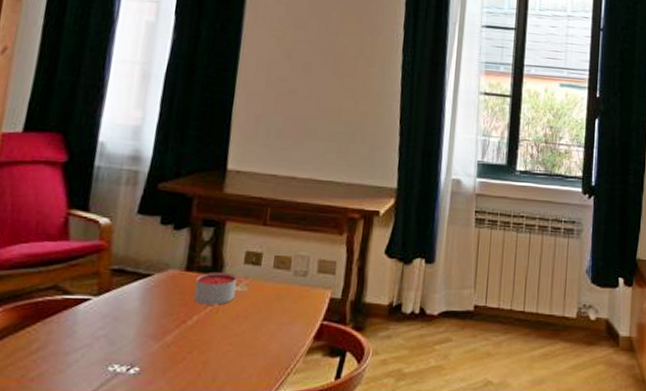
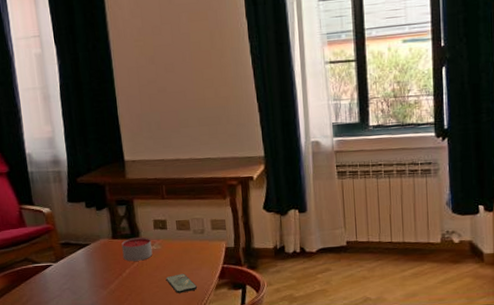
smartphone: none [244,328,283,356] -> present [165,273,197,293]

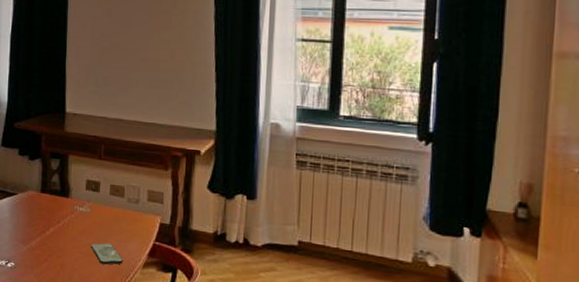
candle: present [121,236,153,262] -> none [49,195,81,221]

